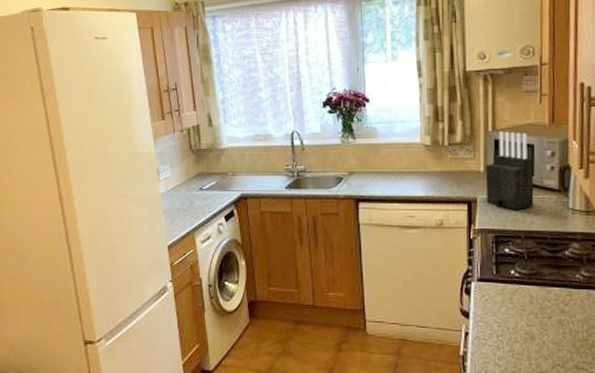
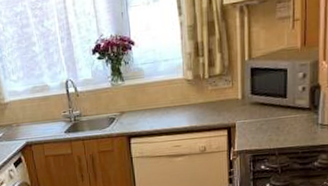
knife block: present [486,132,534,211] -> none [244,58,287,131]

